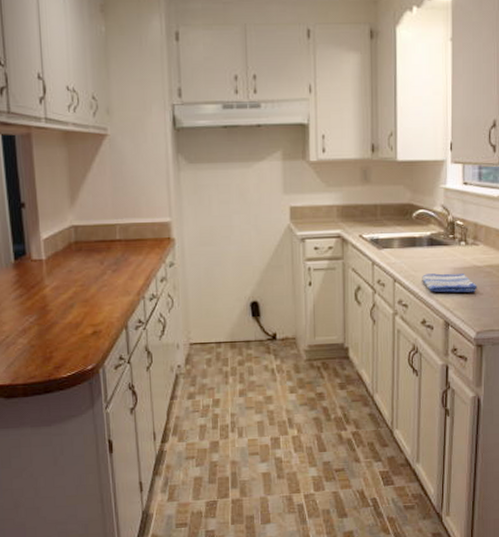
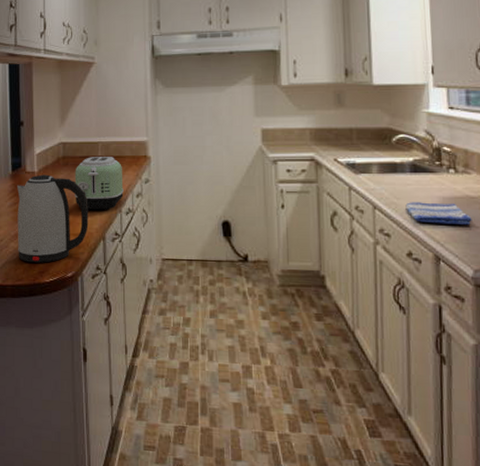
kettle: none [22,262,109,358] -> present [17,174,89,263]
toaster: none [90,240,146,298] -> present [75,157,124,210]

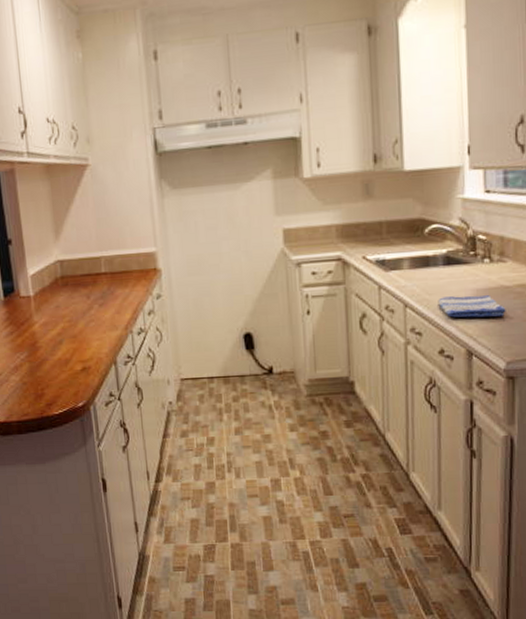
kettle: present [17,174,89,263] -> none [12,298,97,395]
toaster: present [75,157,124,210] -> none [76,272,134,333]

